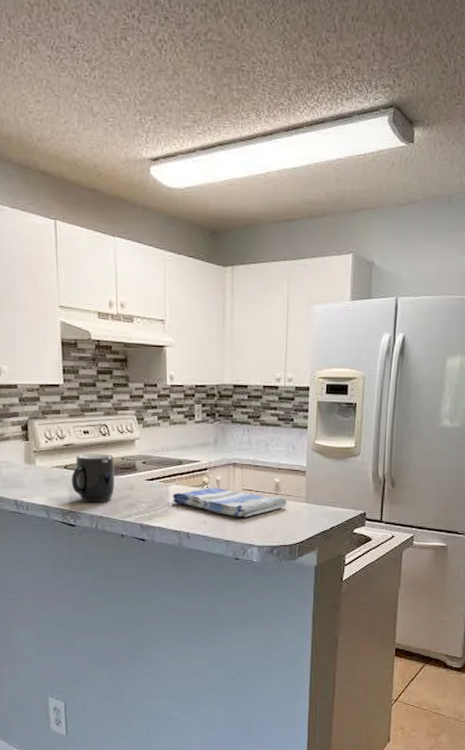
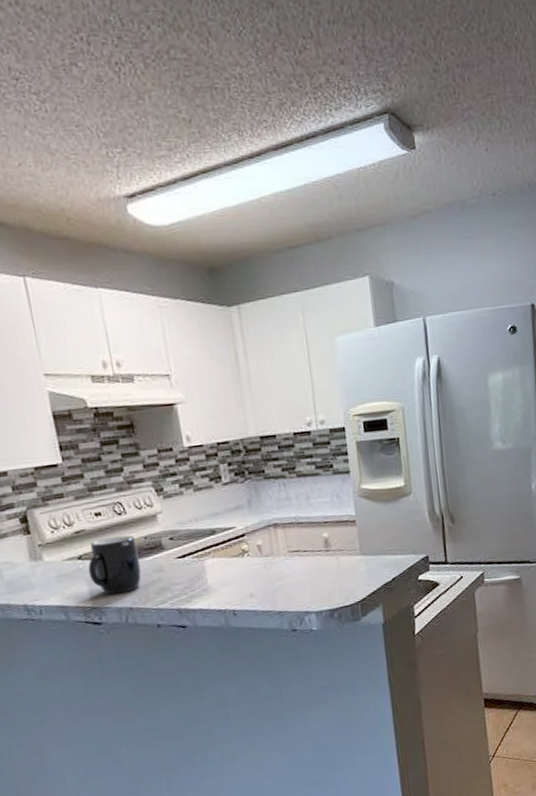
dish towel: present [173,488,287,517] -> none [210,552,341,583]

